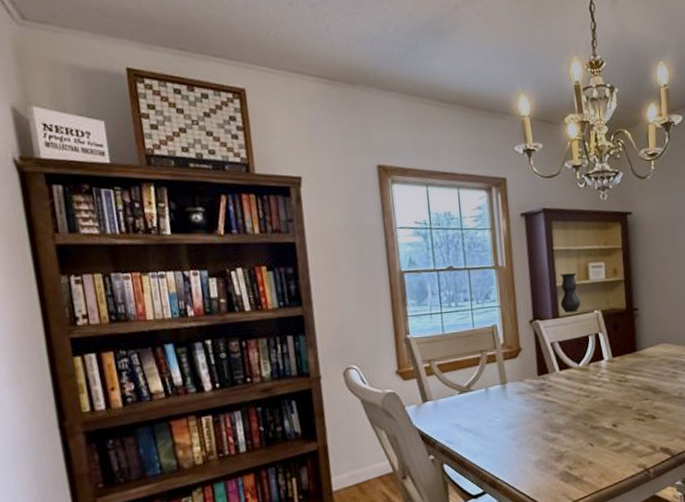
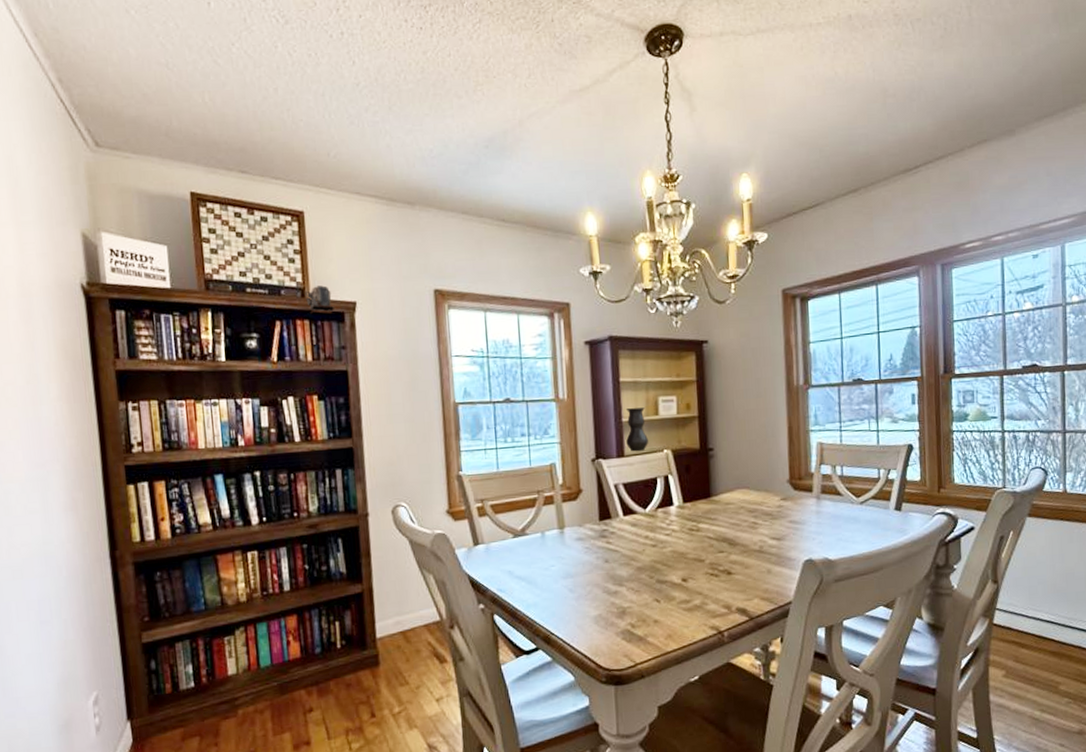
bookend: none [250,161,281,191] -> present [306,285,335,316]

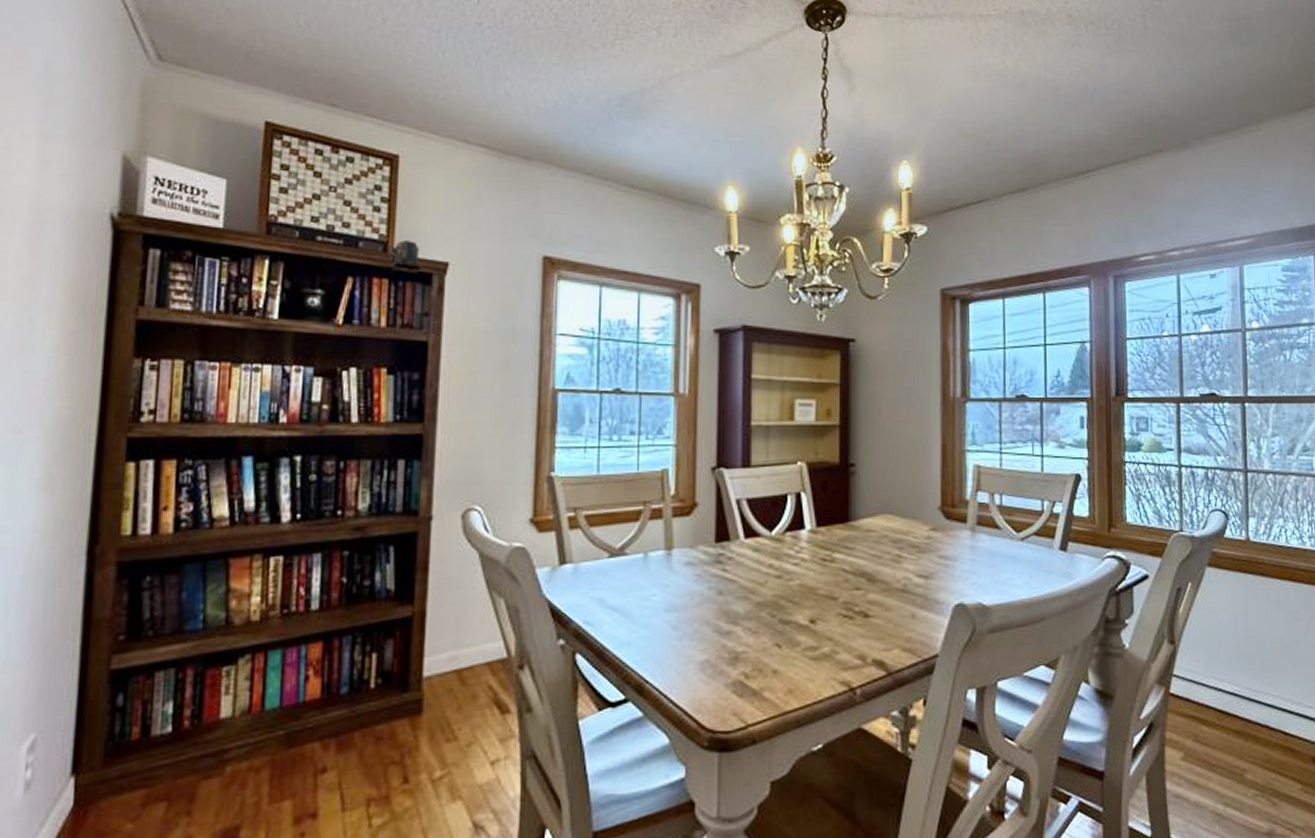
vase: present [625,407,648,452] -> none [754,411,780,462]

